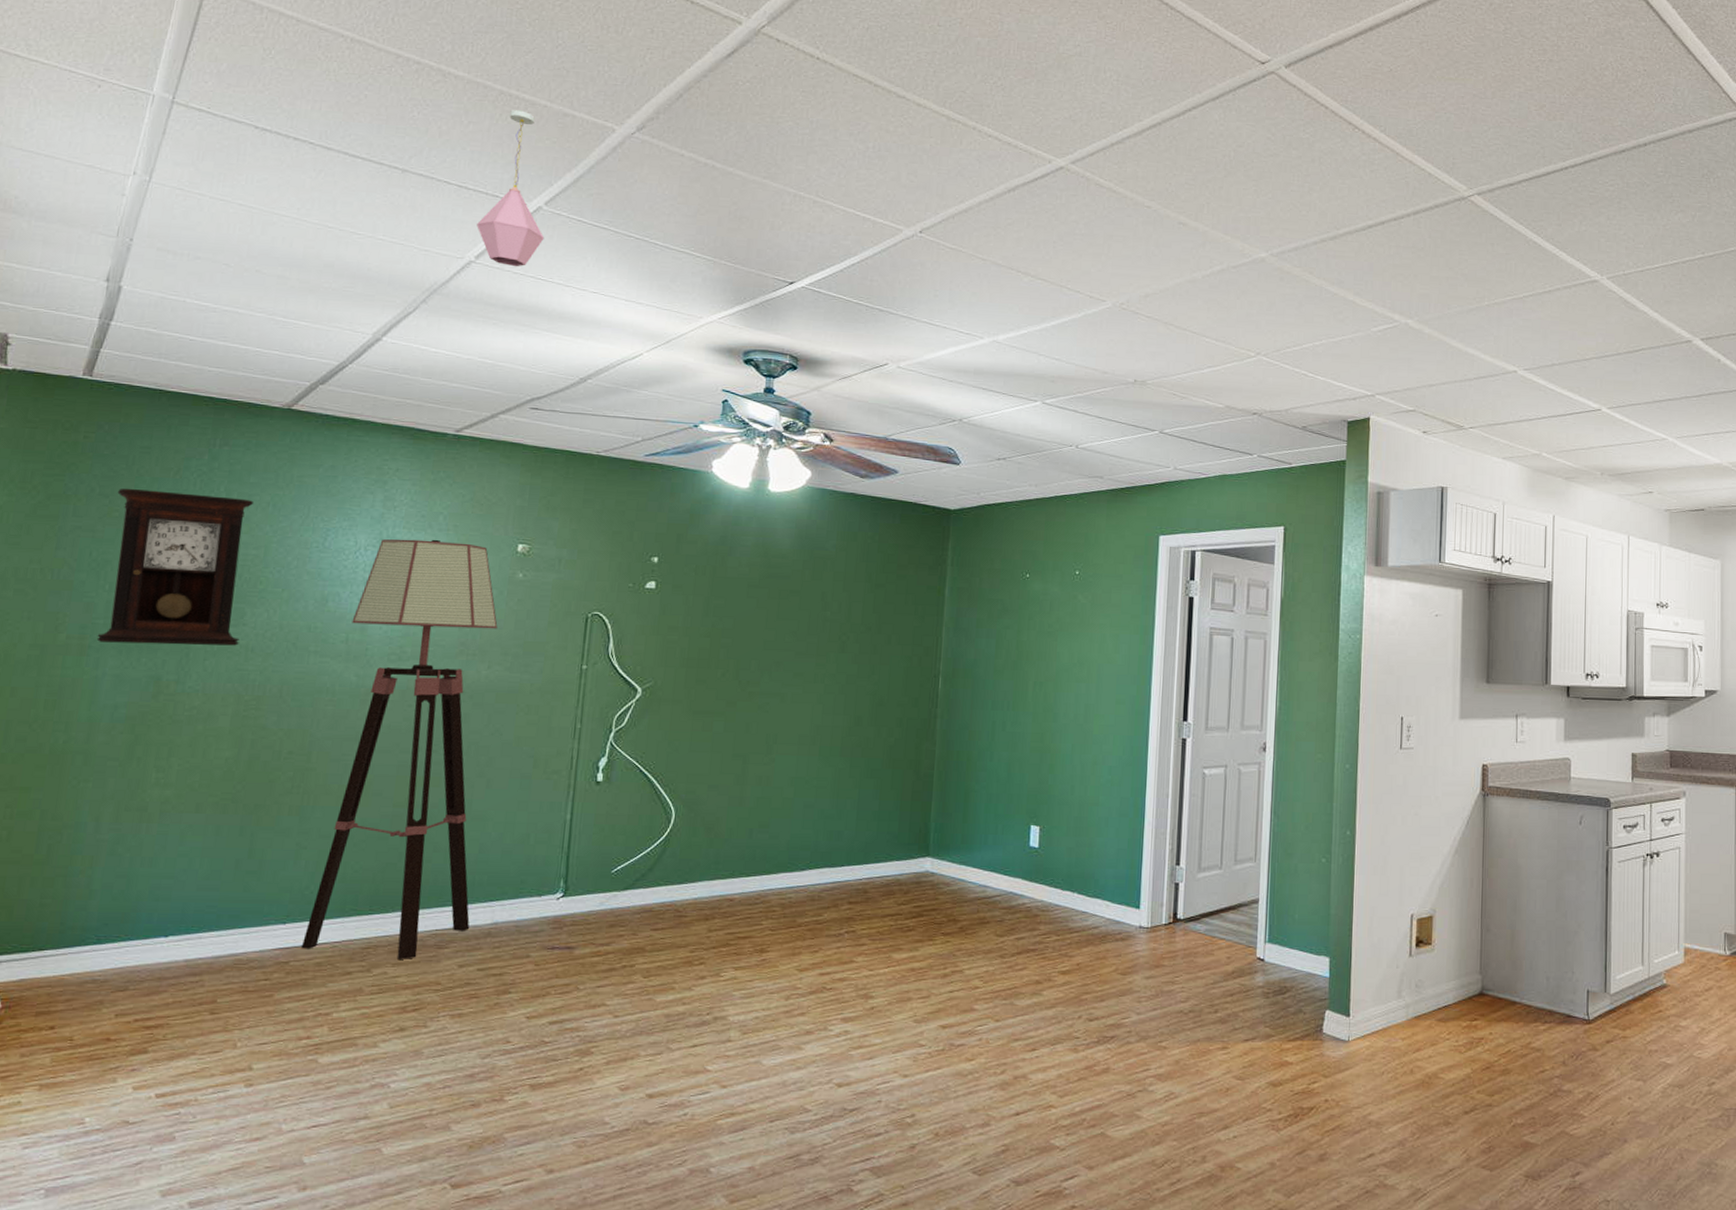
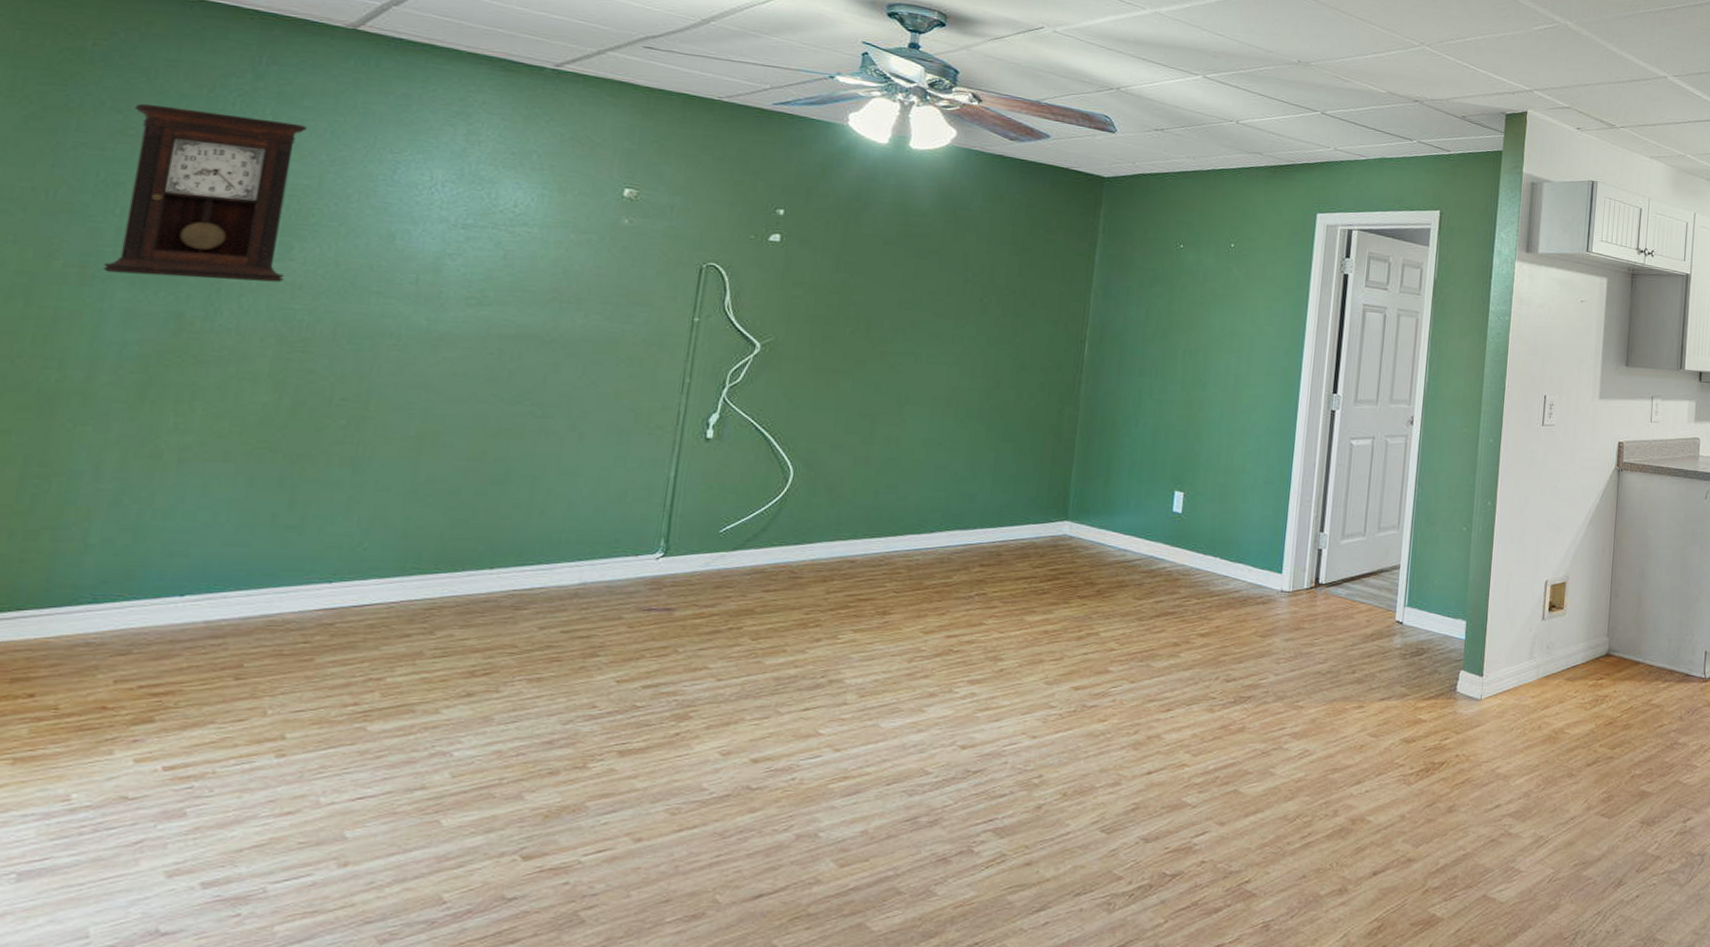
floor lamp: present [300,539,498,959] -> none [349,175,598,621]

